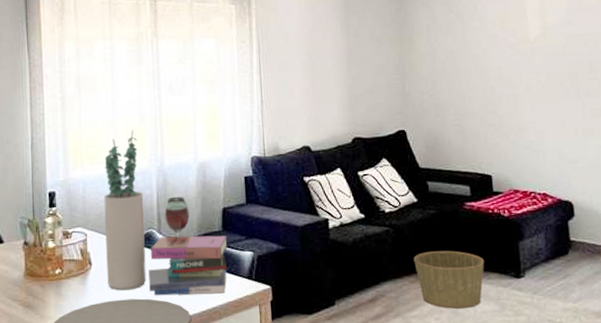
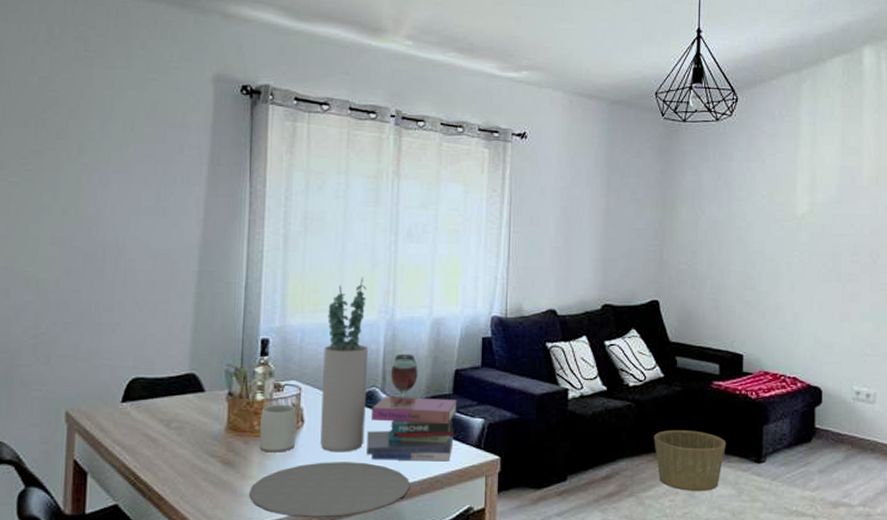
mug: none [53,249,86,294] -> present [259,404,297,452]

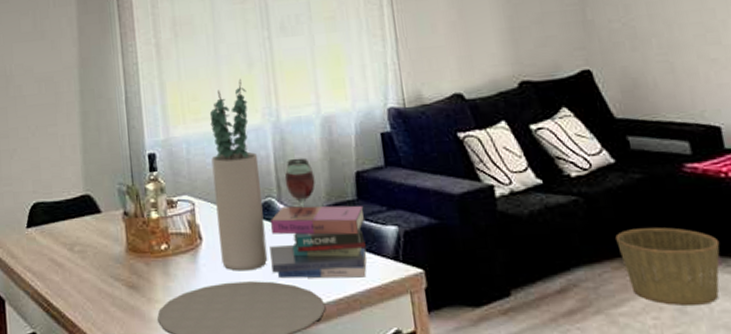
mug: present [259,404,297,452] -> none [158,221,197,274]

